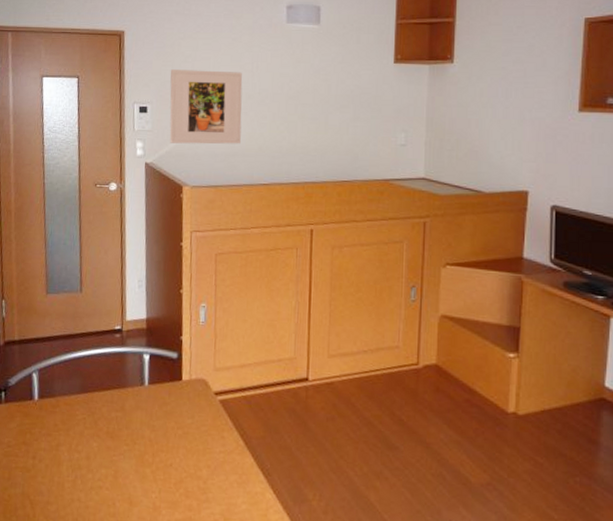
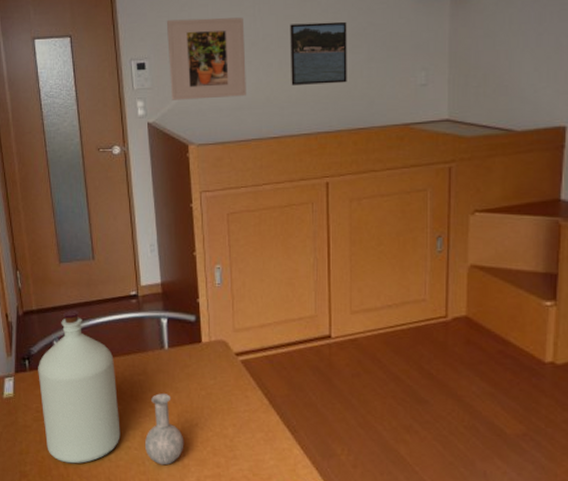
bottle: none [13,342,158,507] -> present [38,310,184,465]
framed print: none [283,82,337,139] -> present [290,21,347,86]

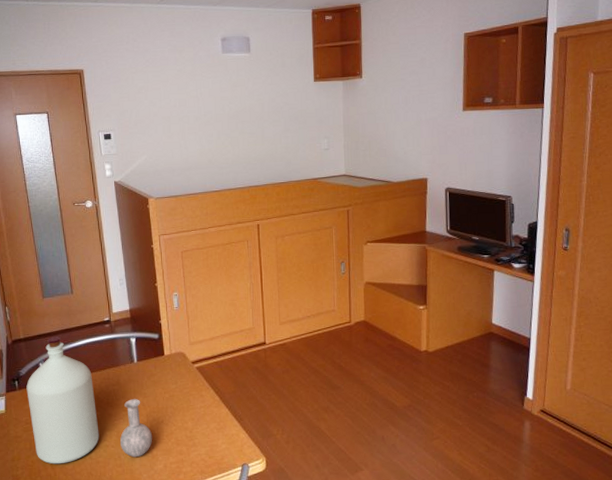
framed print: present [166,17,246,100] -> none [127,98,193,163]
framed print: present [290,21,347,86] -> none [225,102,270,151]

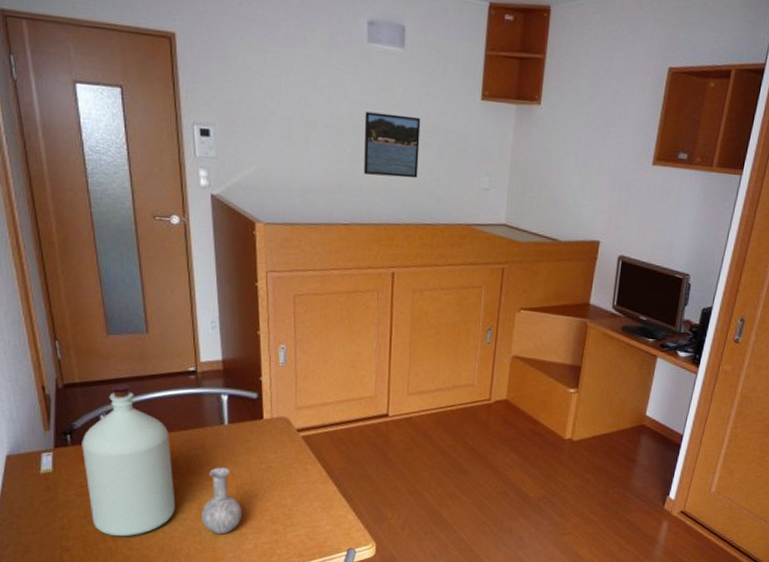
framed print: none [225,102,270,151] -> present [363,111,421,179]

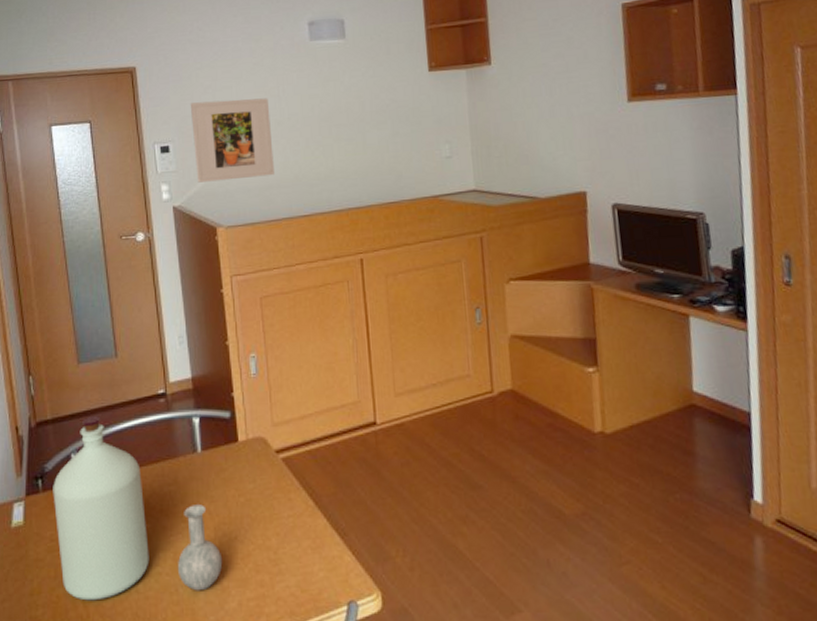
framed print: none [234,87,319,179] -> present [190,98,274,183]
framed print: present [363,111,421,179] -> none [314,99,375,164]

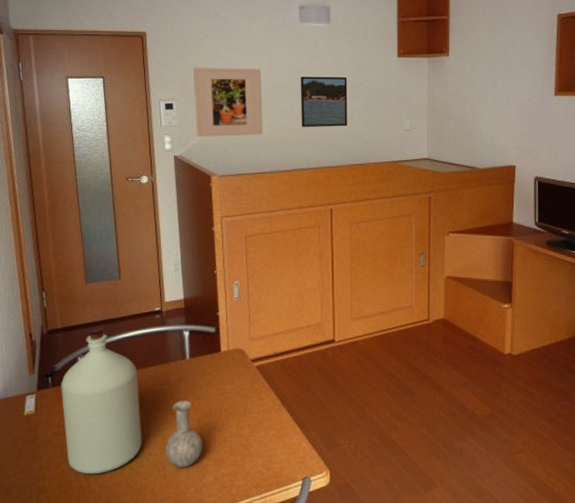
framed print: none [314,99,375,164] -> present [300,76,348,128]

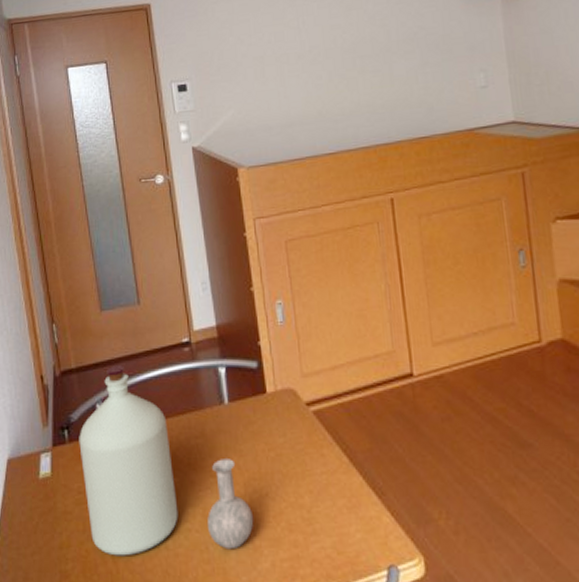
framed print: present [193,68,263,137] -> none [206,30,296,122]
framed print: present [300,76,348,128] -> none [336,27,403,98]

